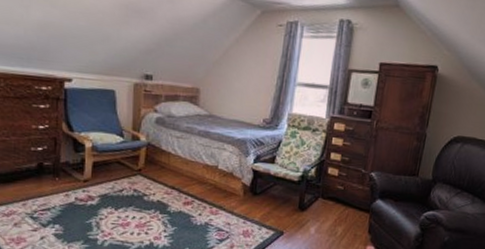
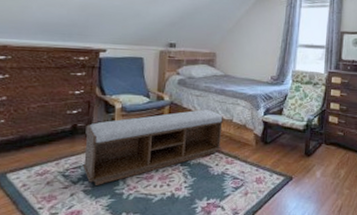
bench: none [52,153,207,230] -> present [82,109,223,185]

